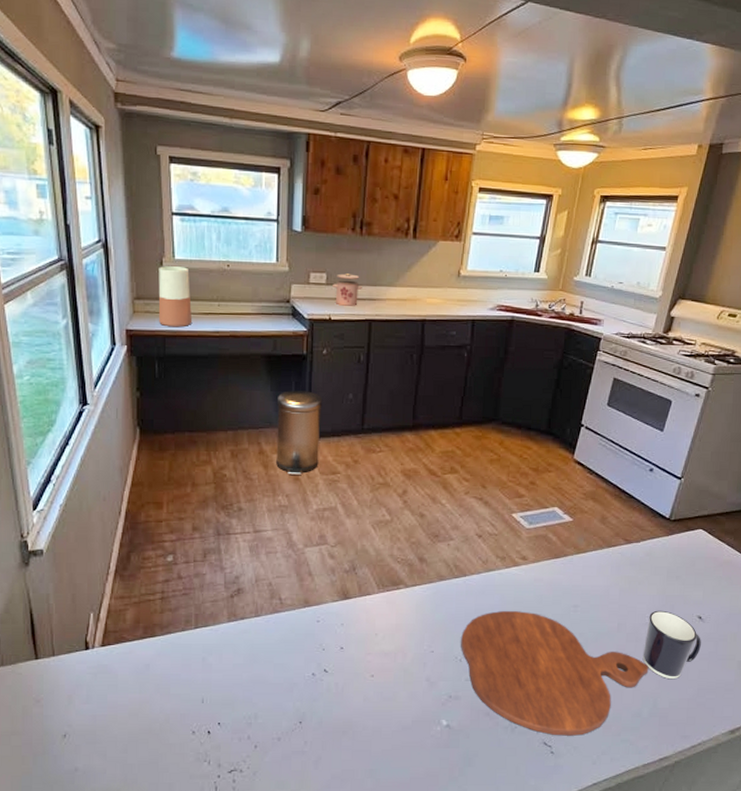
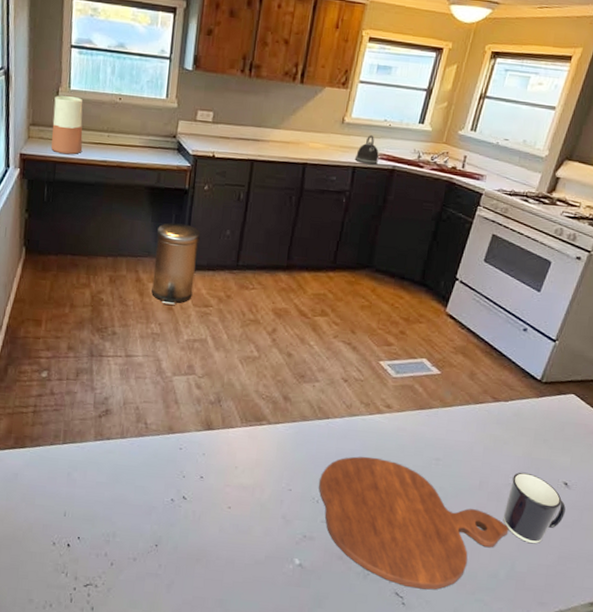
cooking pot: present [333,273,362,306] -> none [218,113,247,146]
kettle: none [474,287,497,316] -> present [355,135,379,165]

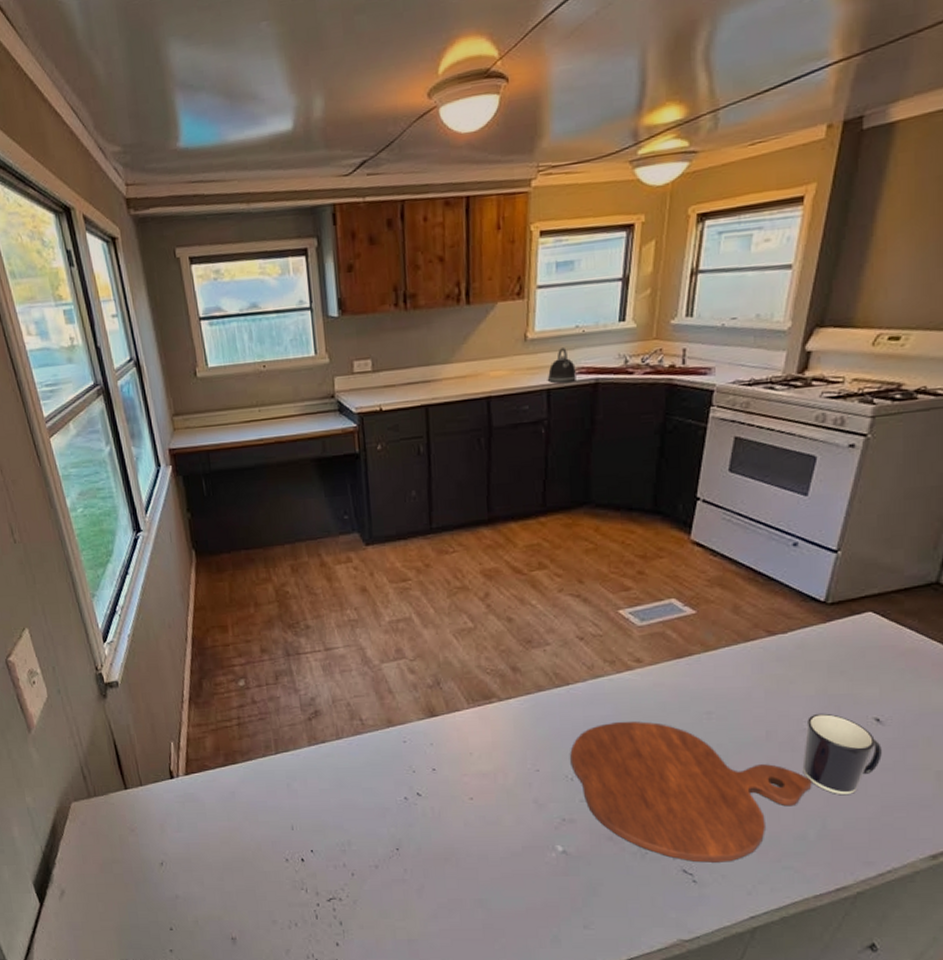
vase: present [51,95,83,155] -> none [193,374,233,441]
pedal bin: present [151,222,201,305] -> none [333,493,386,586]

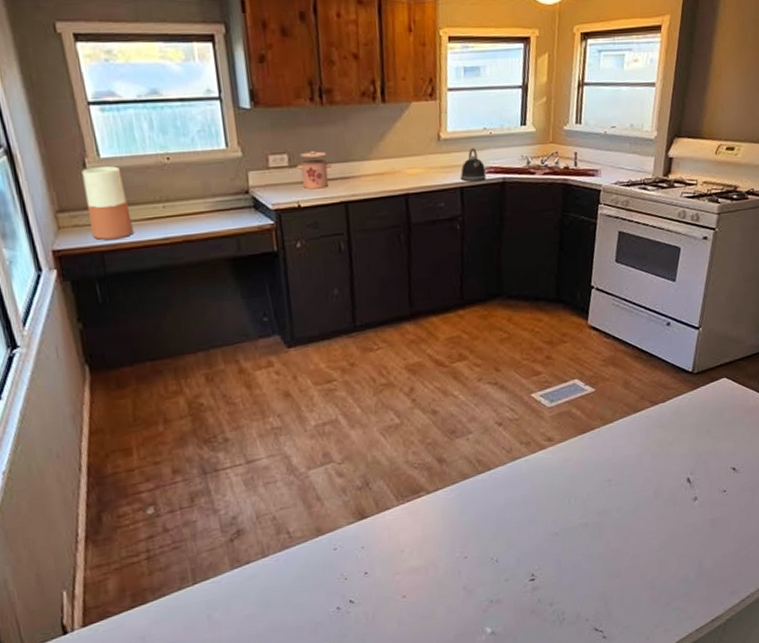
vase: none [193,374,233,441] -> present [82,166,133,241]
cooking pot: none [380,356,414,394] -> present [297,151,332,190]
cutting board: present [570,722,812,863] -> none [494,495,690,620]
mug: present [802,713,882,796] -> none [682,468,738,538]

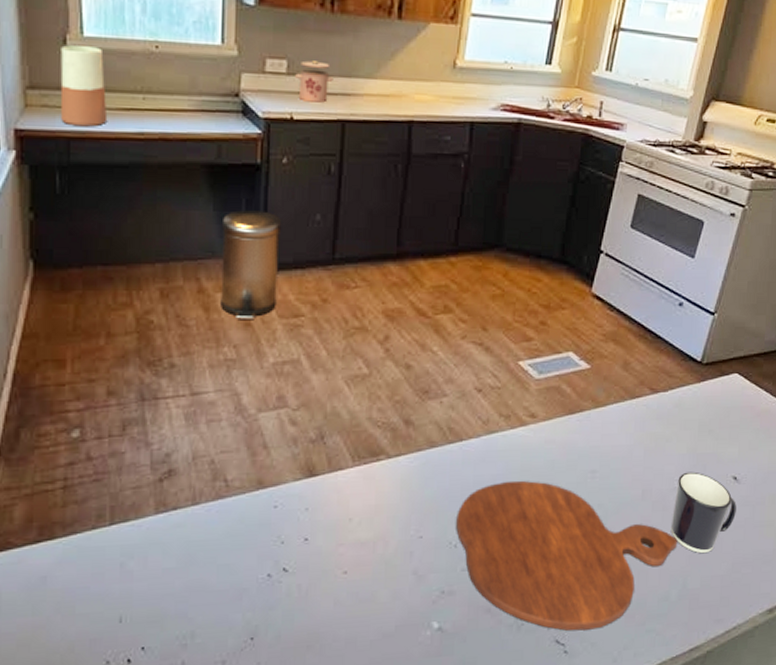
pedal bin: none [251,292,310,392] -> present [221,210,282,319]
kettle: present [461,148,486,182] -> none [473,81,501,118]
cutting board: none [494,495,690,620] -> present [456,481,678,631]
mug: none [682,468,738,538] -> present [670,471,736,554]

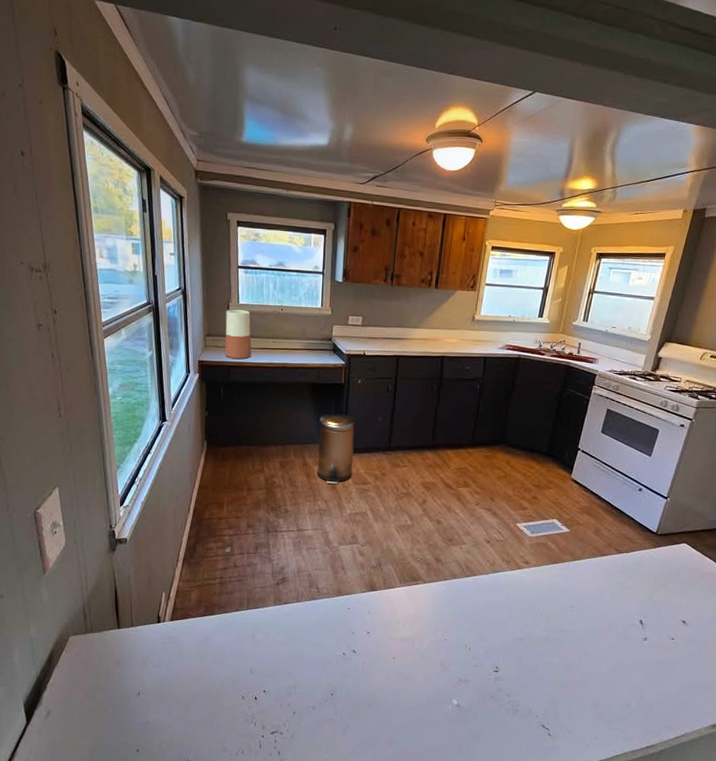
cooking pot: present [295,60,333,103] -> none [367,317,392,344]
cutting board: present [456,481,678,631] -> none [470,607,637,721]
mug: present [670,471,736,554] -> none [631,613,685,676]

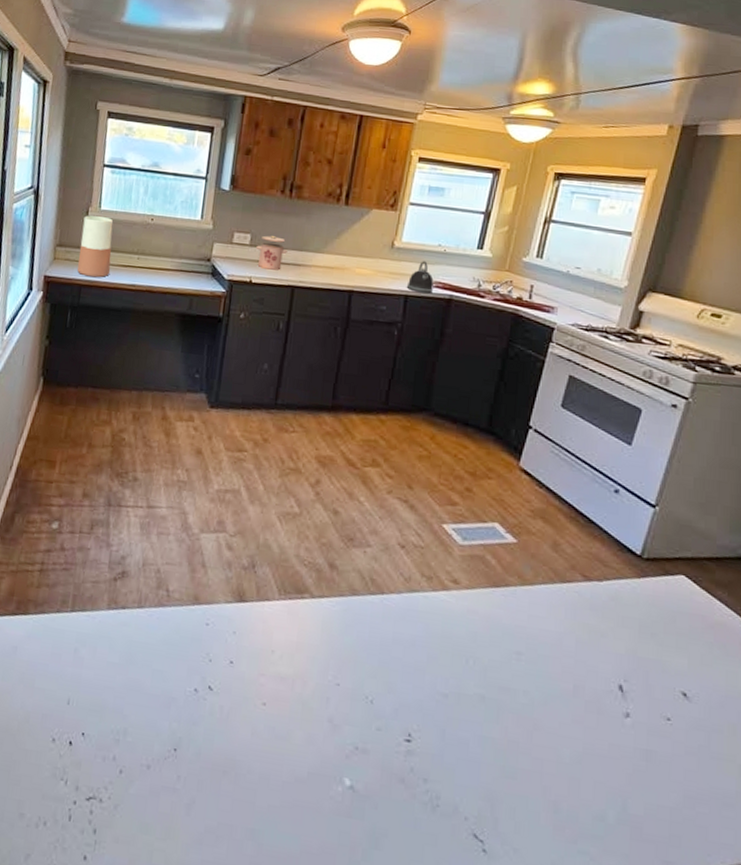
pedal bin: present [317,413,357,484] -> none [179,354,236,448]
cooking pot: none [367,317,392,344] -> present [256,235,288,270]
kettle: none [486,329,506,355] -> present [407,261,434,294]

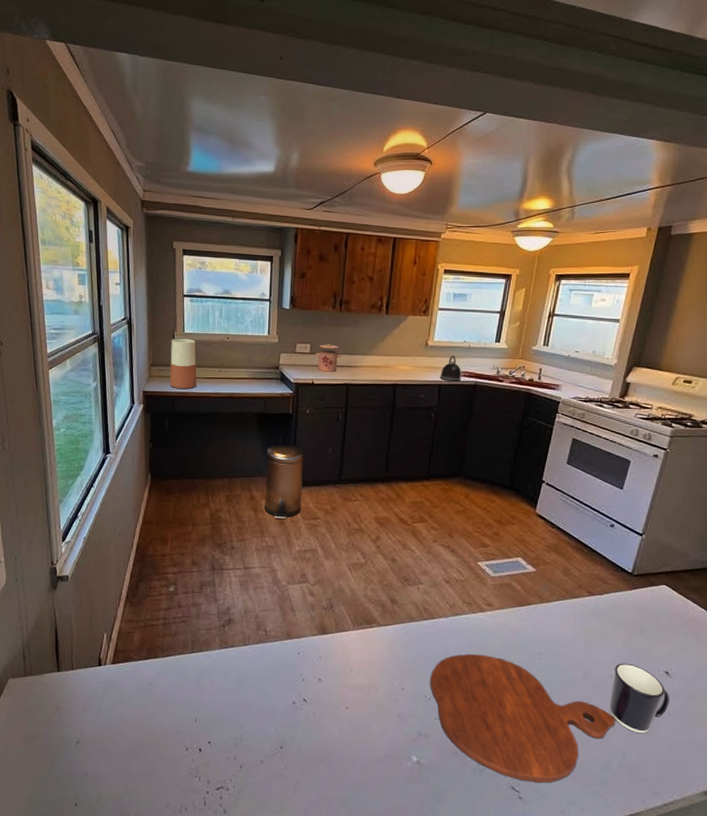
pedal bin: none [179,354,236,448] -> present [264,444,306,519]
cutting board: none [373,644,616,834] -> present [430,654,616,783]
mug: none [607,675,687,776] -> present [609,663,669,734]

